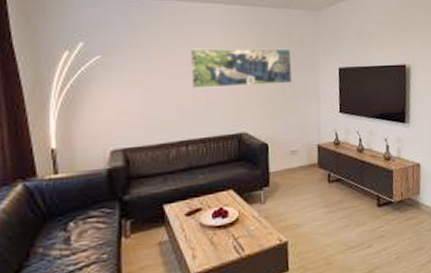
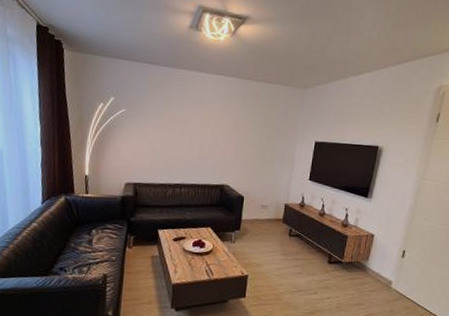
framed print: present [189,48,292,89] -> none [190,111,275,150]

